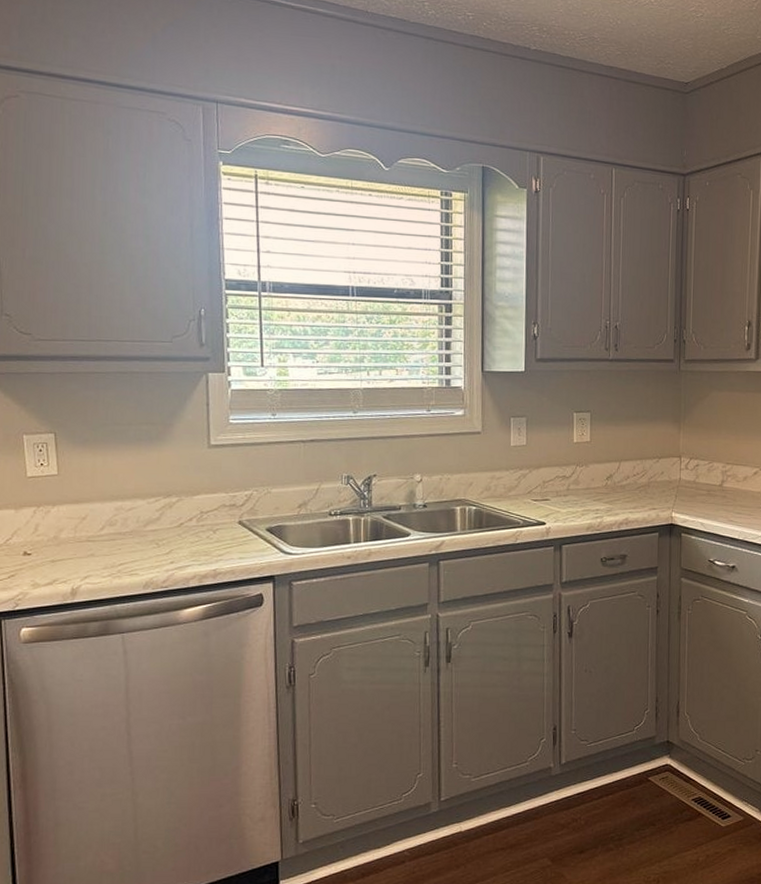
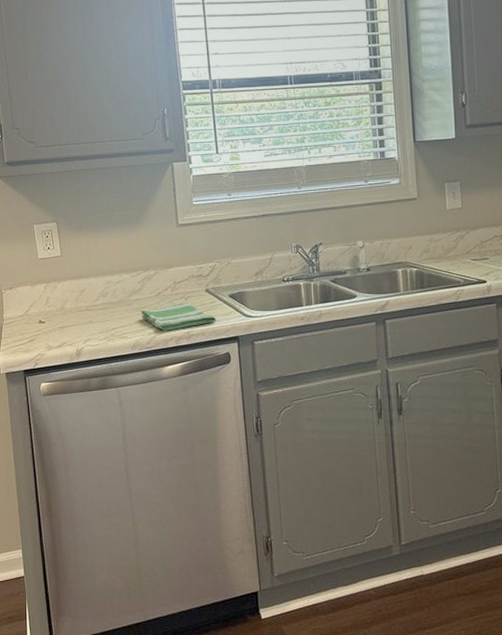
dish towel: none [158,536,249,568] -> present [141,303,216,331]

